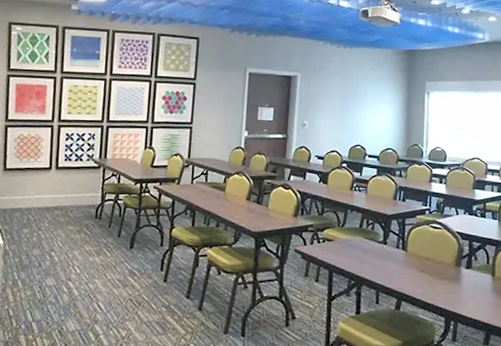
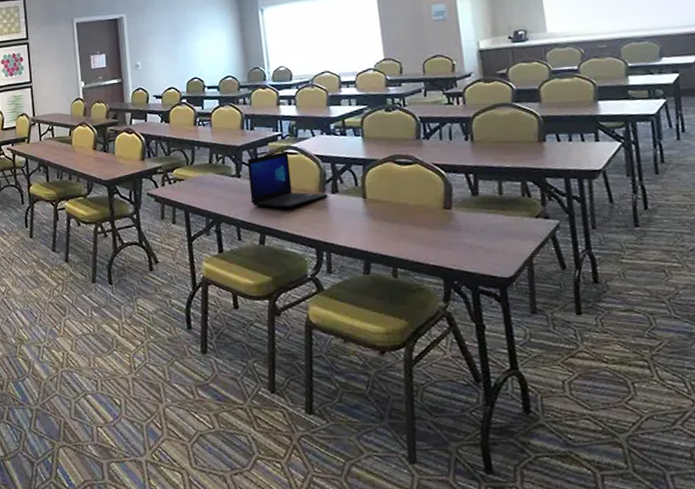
laptop: none [393,224,462,278] -> present [247,150,328,208]

